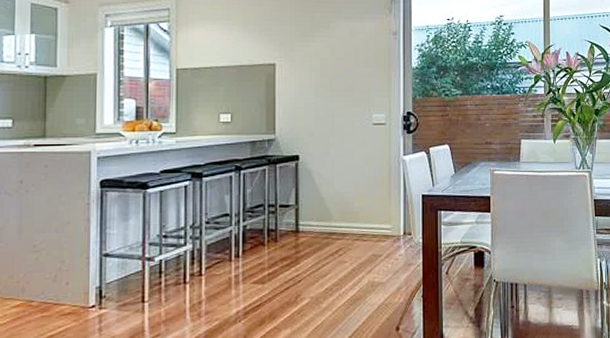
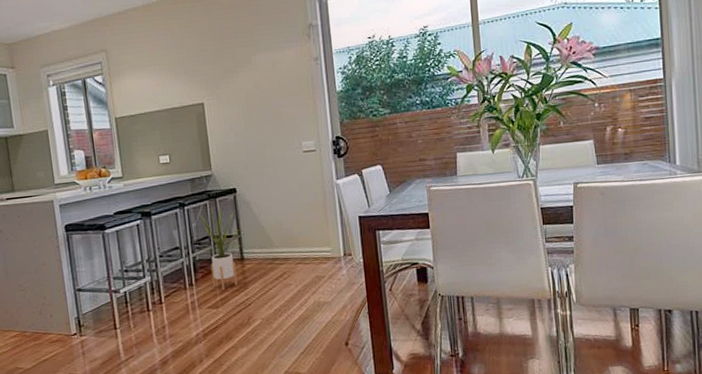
house plant: none [255,173,298,265] -> present [199,206,242,291]

